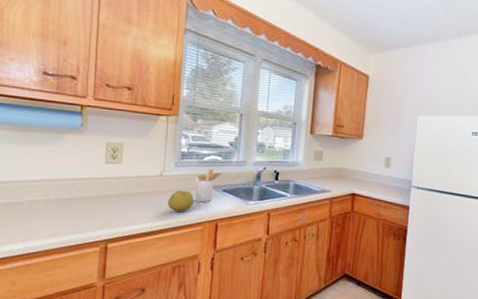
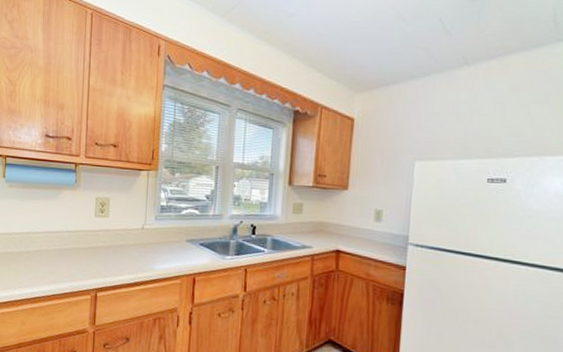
fruit: present [167,190,194,213] -> none [148,243,173,266]
utensil holder: present [194,168,223,203] -> none [173,221,200,256]

